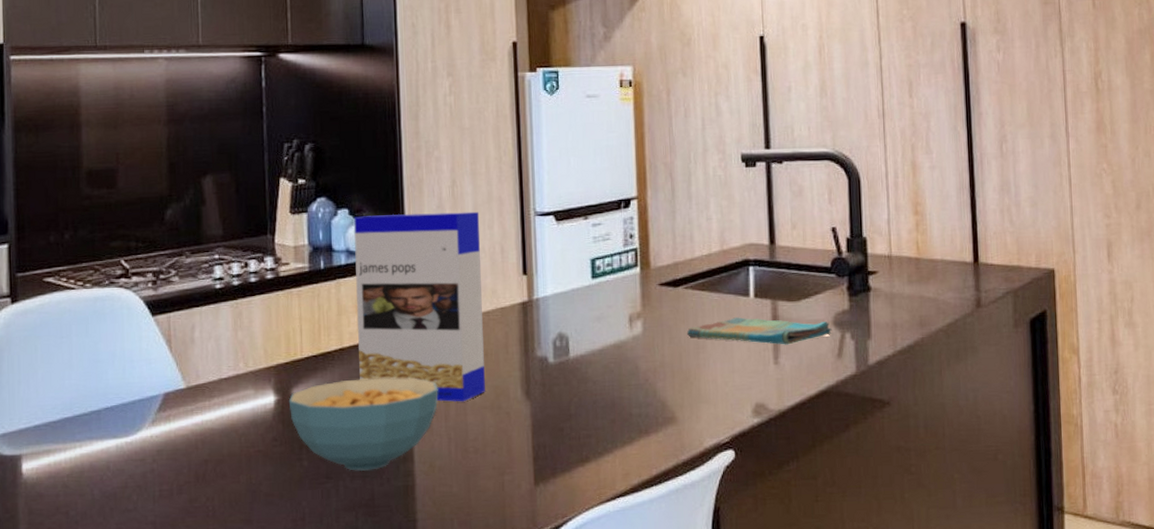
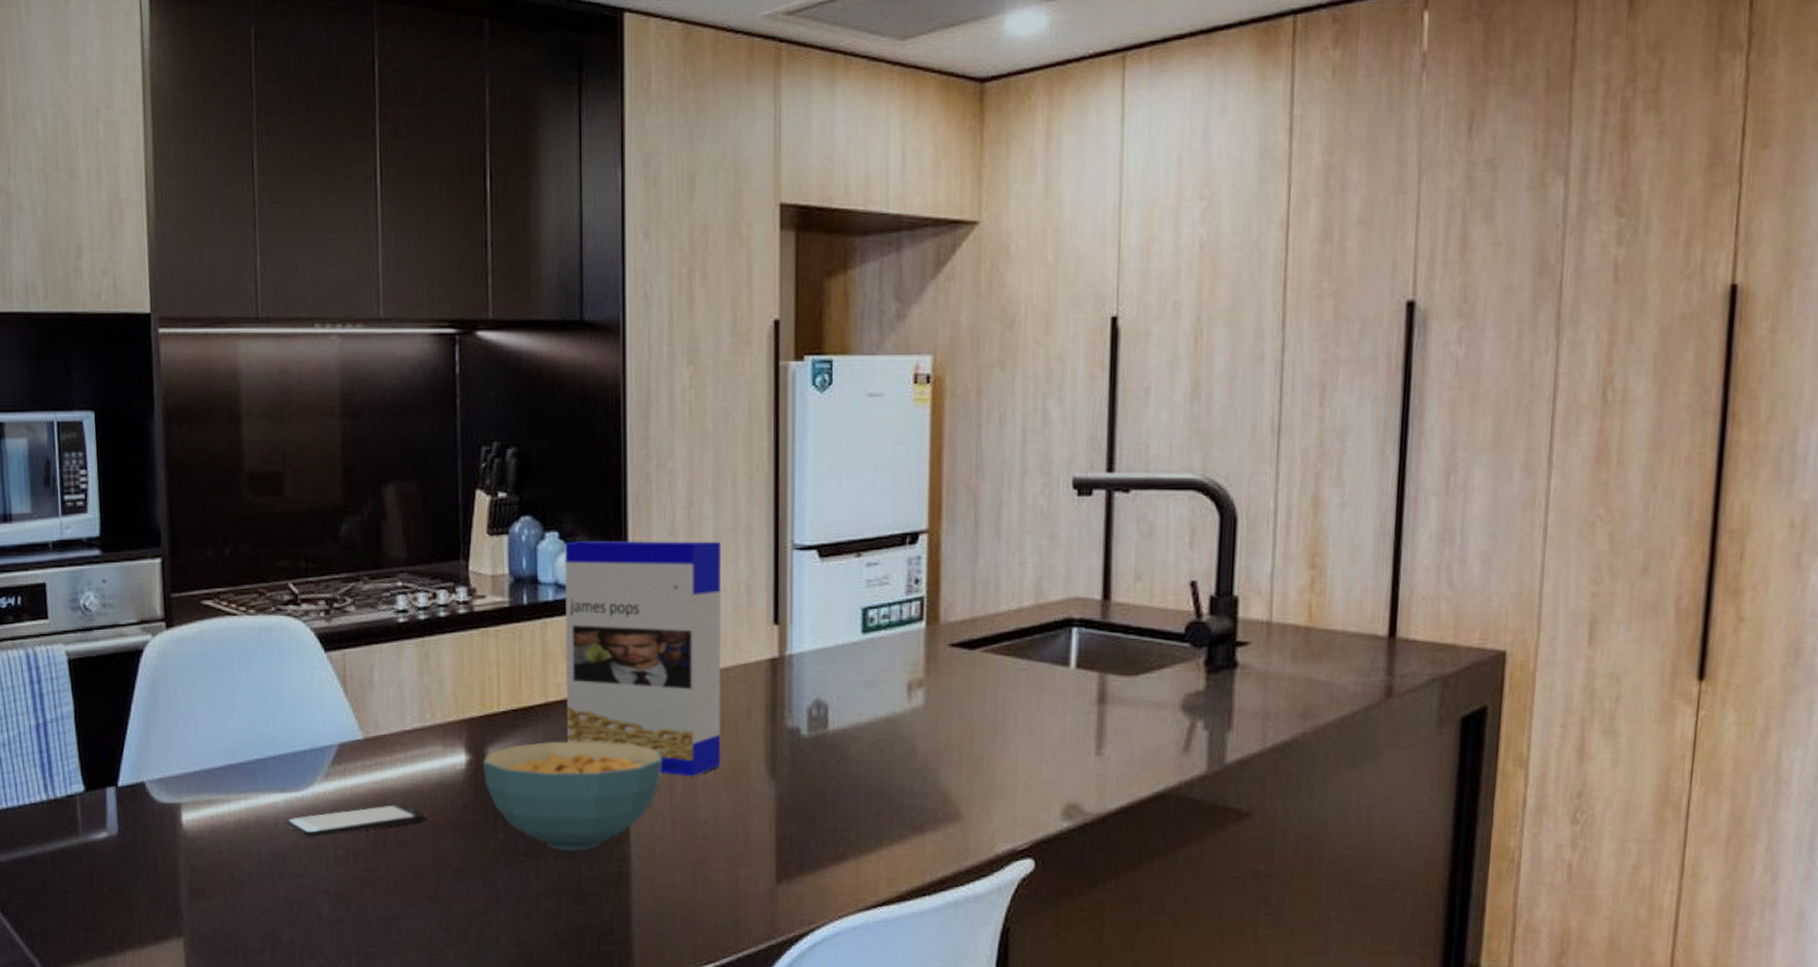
smartphone: none [117,441,242,476] -> present [286,803,427,837]
dish towel: present [686,317,832,345] -> none [981,692,1179,732]

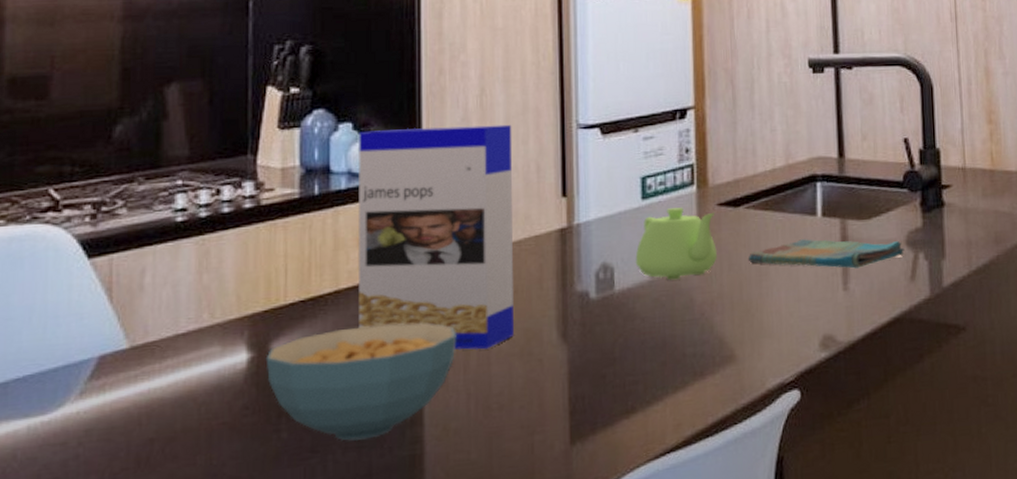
smartphone: present [286,803,427,837] -> none [27,413,201,465]
teapot: none [852,645,946,725] -> present [635,207,717,280]
dish towel: none [981,692,1179,732] -> present [747,239,905,269]

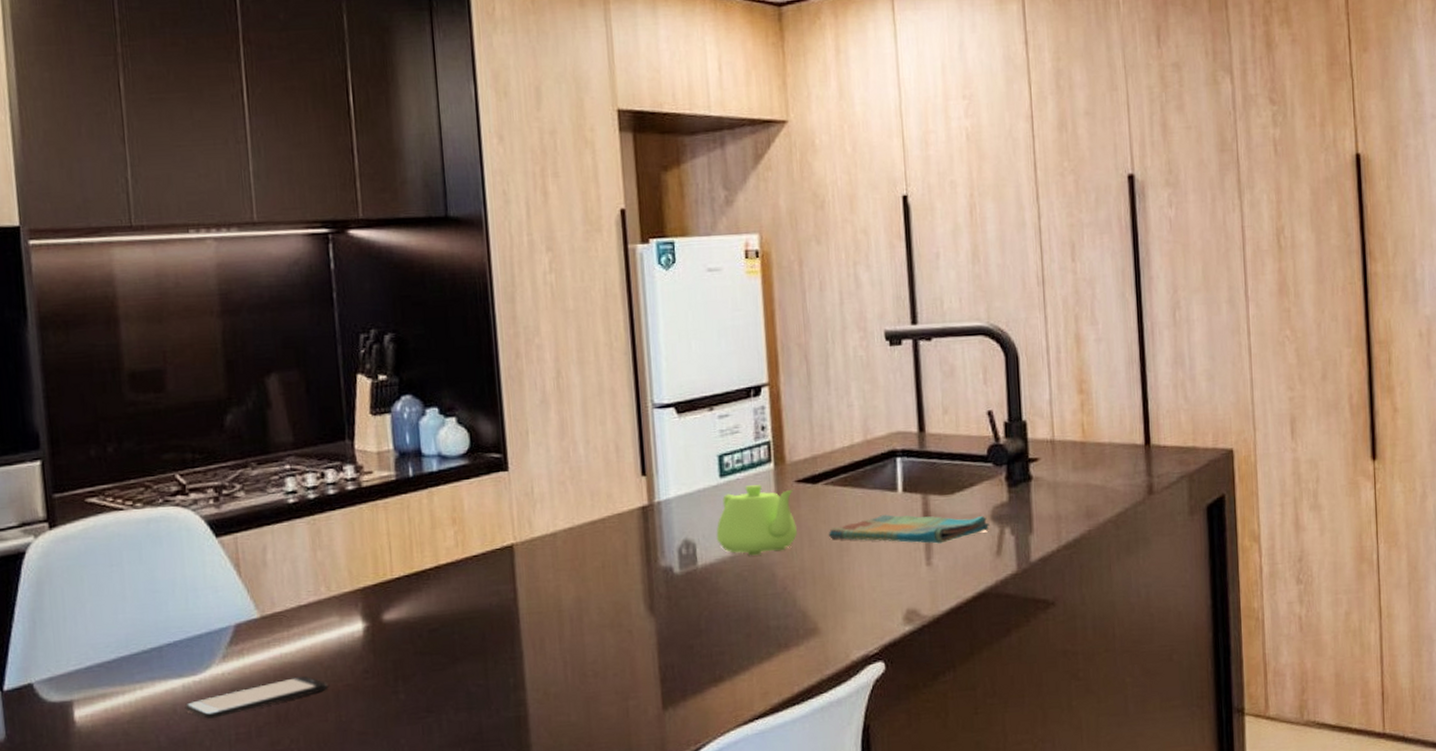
smartphone: none [27,413,201,465] -> present [184,676,328,719]
cereal bowl: present [265,323,456,441] -> none [379,596,550,703]
cereal box: present [359,124,514,350] -> none [445,405,604,621]

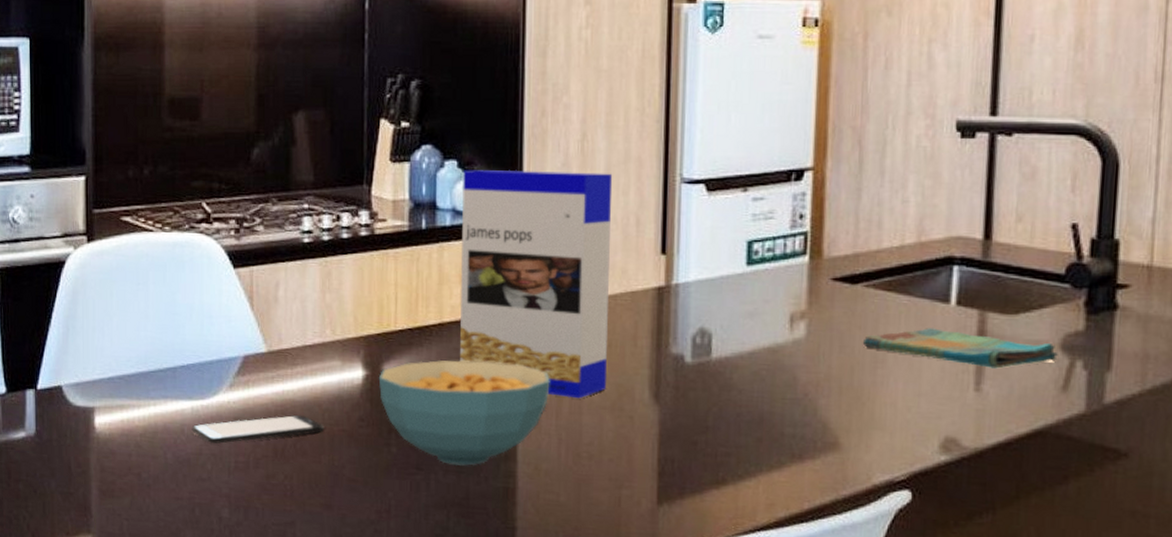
cereal bowl: none [379,596,550,703] -> present [378,360,550,466]
cereal box: none [445,405,604,621] -> present [460,170,613,399]
teapot: present [716,485,797,556] -> none [735,278,827,355]

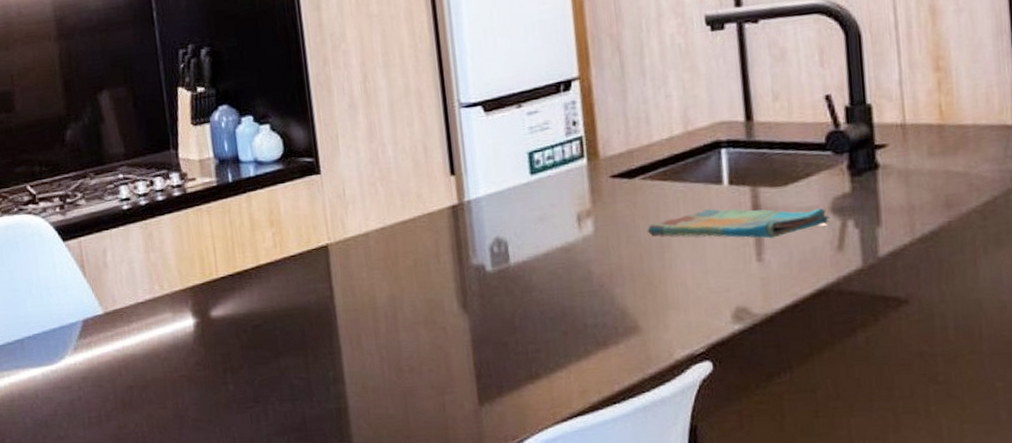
smartphone: present [191,414,325,444] -> none [44,367,166,403]
cereal bowl: present [378,360,550,466] -> none [208,294,366,394]
cereal box: present [460,170,613,399] -> none [259,108,417,318]

